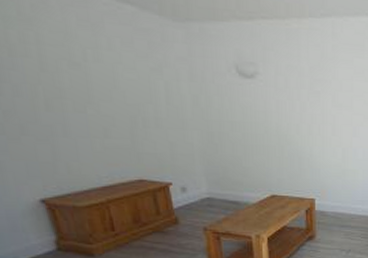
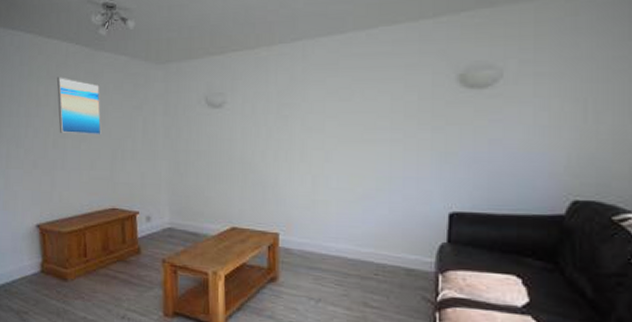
wall art: none [34,19,113,99] -> present [56,76,102,136]

